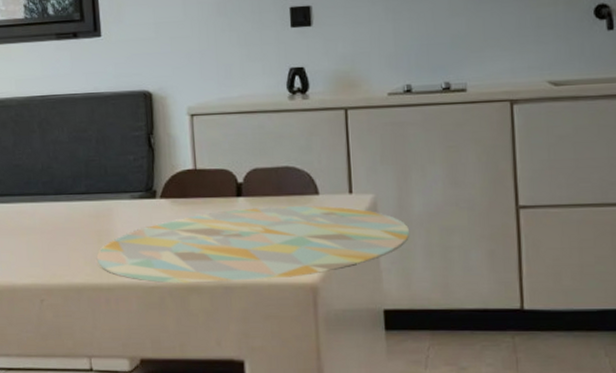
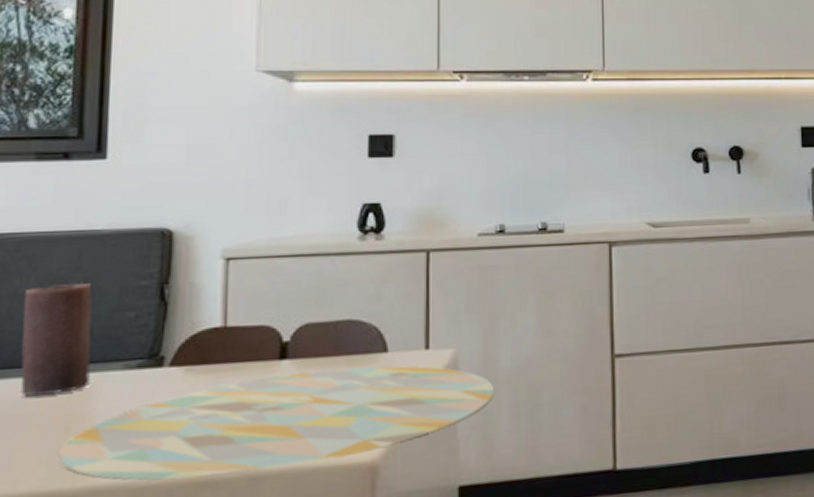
candle: none [61,132,110,215] -> present [20,282,93,396]

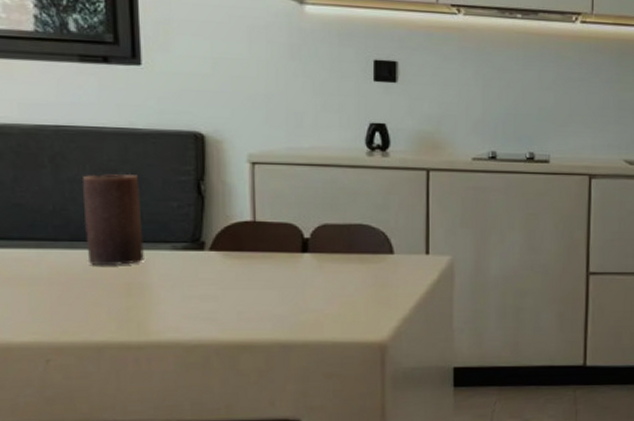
decorative tray: present [58,365,495,481] -> none [124,265,485,342]

